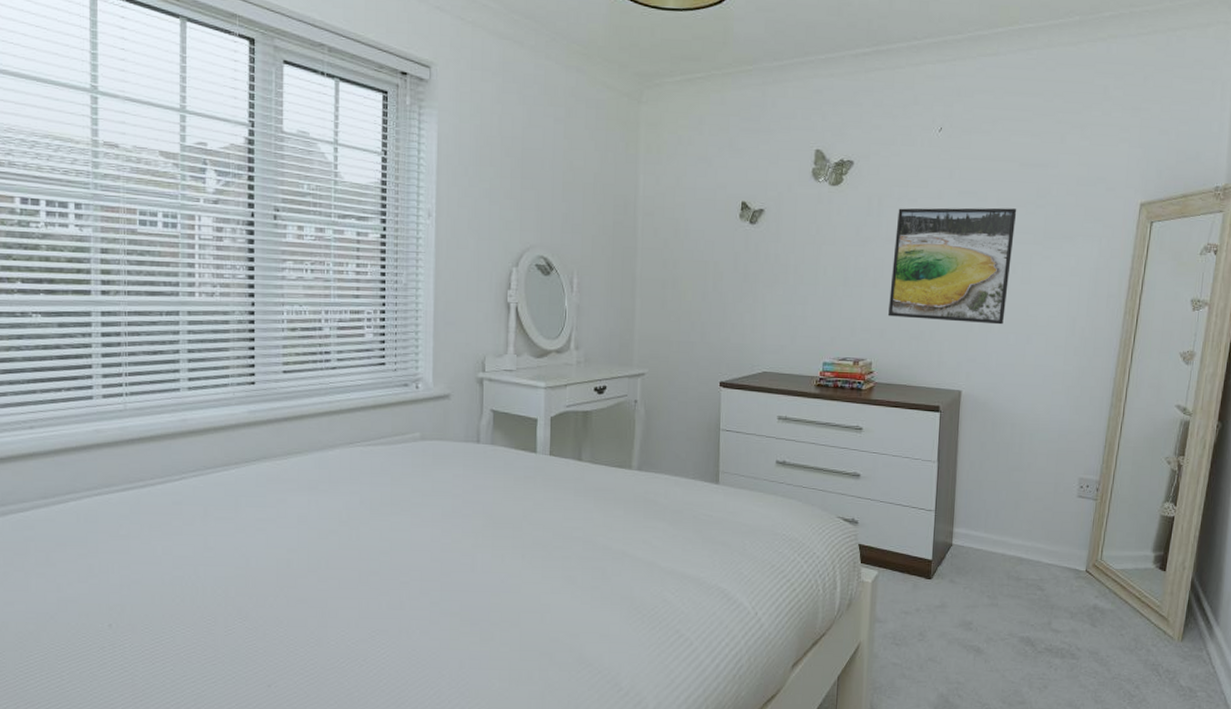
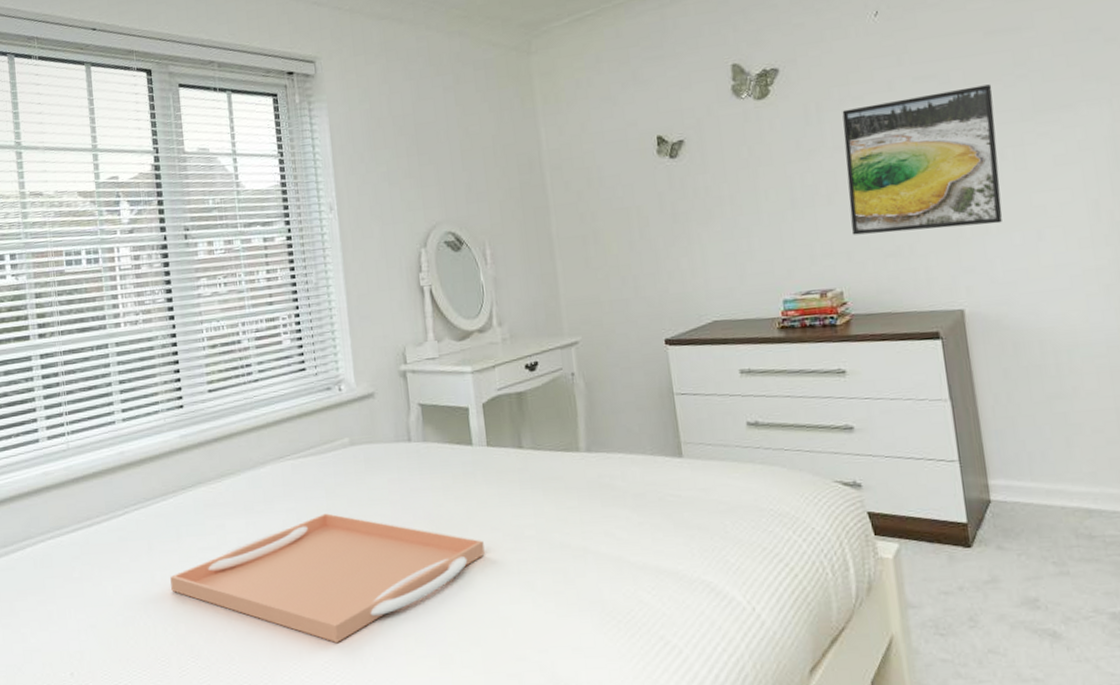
serving tray: none [224,499,535,615] -> present [170,513,485,643]

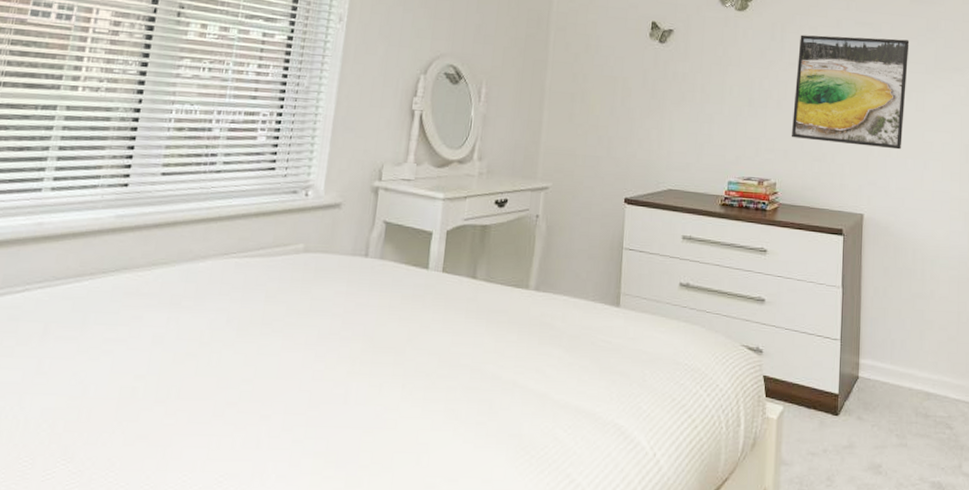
serving tray: present [170,513,485,643] -> none [58,318,418,456]

